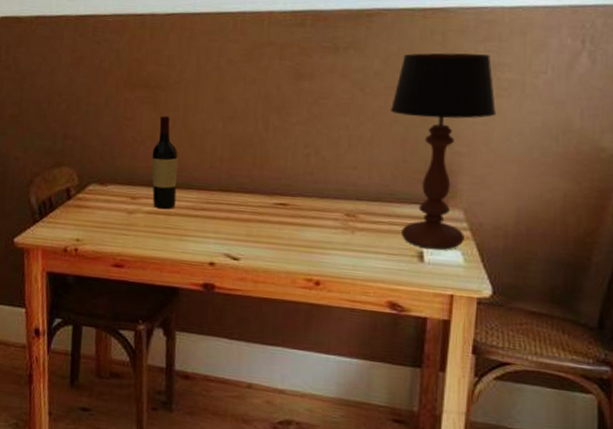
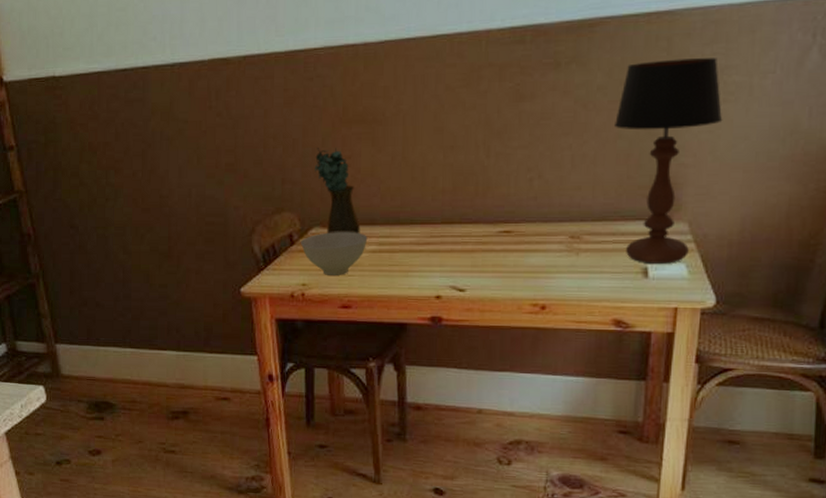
bowl: none [77,190,145,234] -> present [300,232,368,275]
vase: none [96,107,138,194] -> present [315,147,361,233]
wine bottle: present [151,115,178,209] -> none [373,150,400,246]

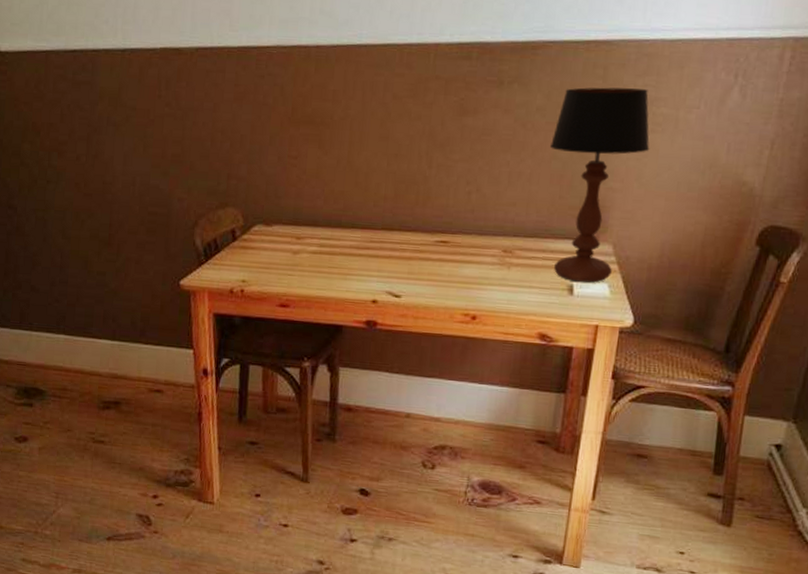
bowl: present [300,232,368,275] -> none [242,230,310,274]
vase: present [315,147,361,233] -> none [261,146,303,234]

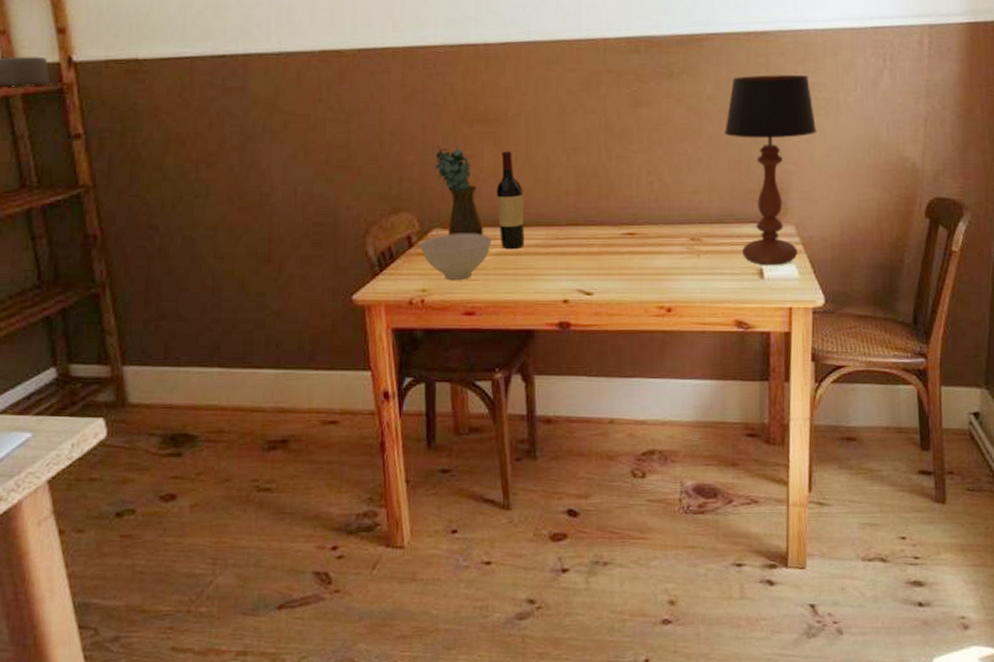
bowl: none [242,230,310,274] -> present [419,234,492,280]
vase: none [261,146,303,234] -> present [435,146,484,235]
wine bottle: none [316,153,343,248] -> present [496,150,525,248]

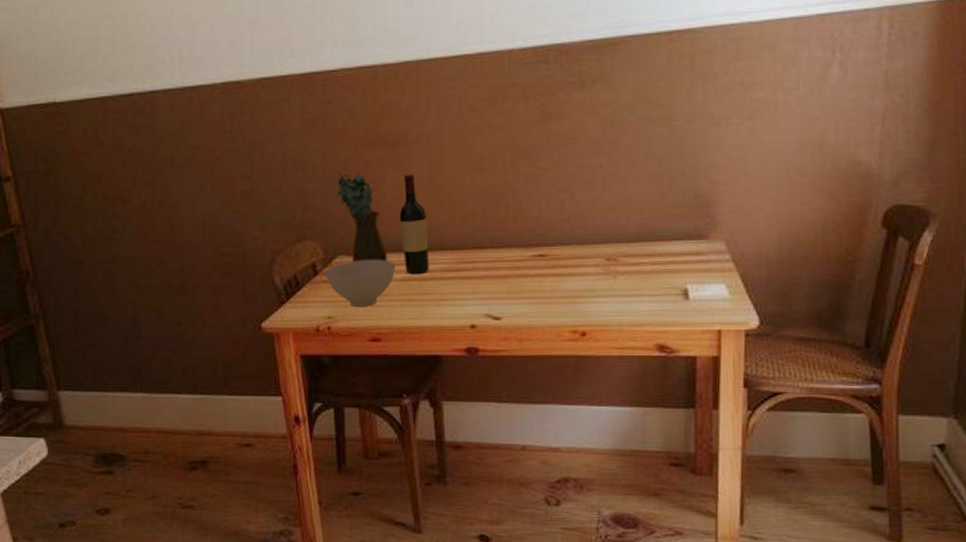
table lamp: present [724,75,817,265] -> none [642,75,751,285]

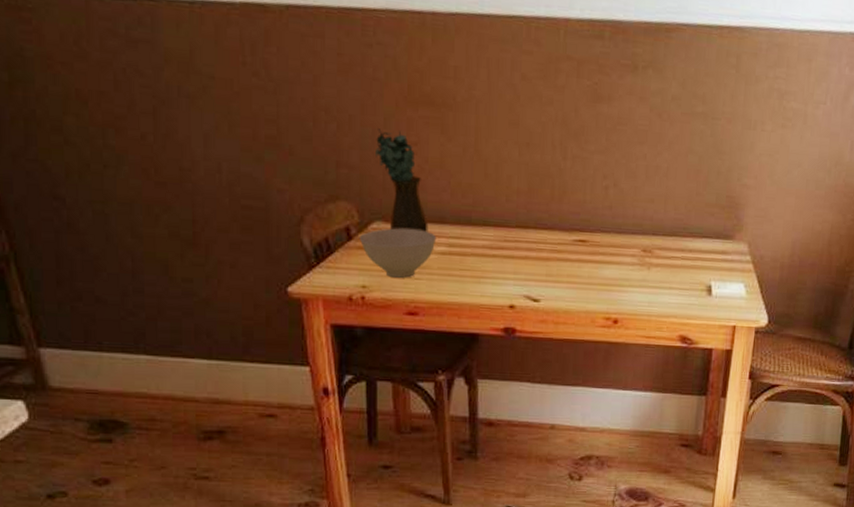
wine bottle: present [399,174,429,274] -> none [442,140,472,249]

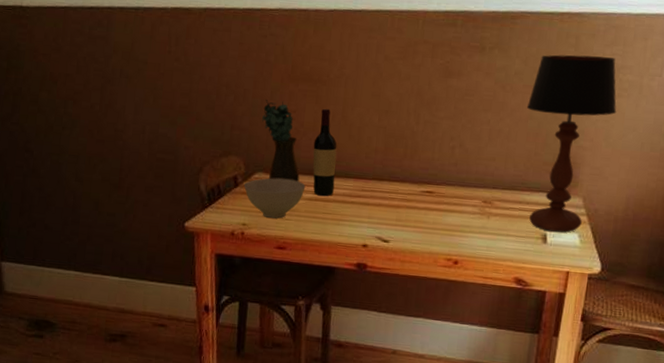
wine bottle: none [442,140,472,249] -> present [313,108,338,196]
table lamp: none [685,77,781,283] -> present [526,54,617,232]

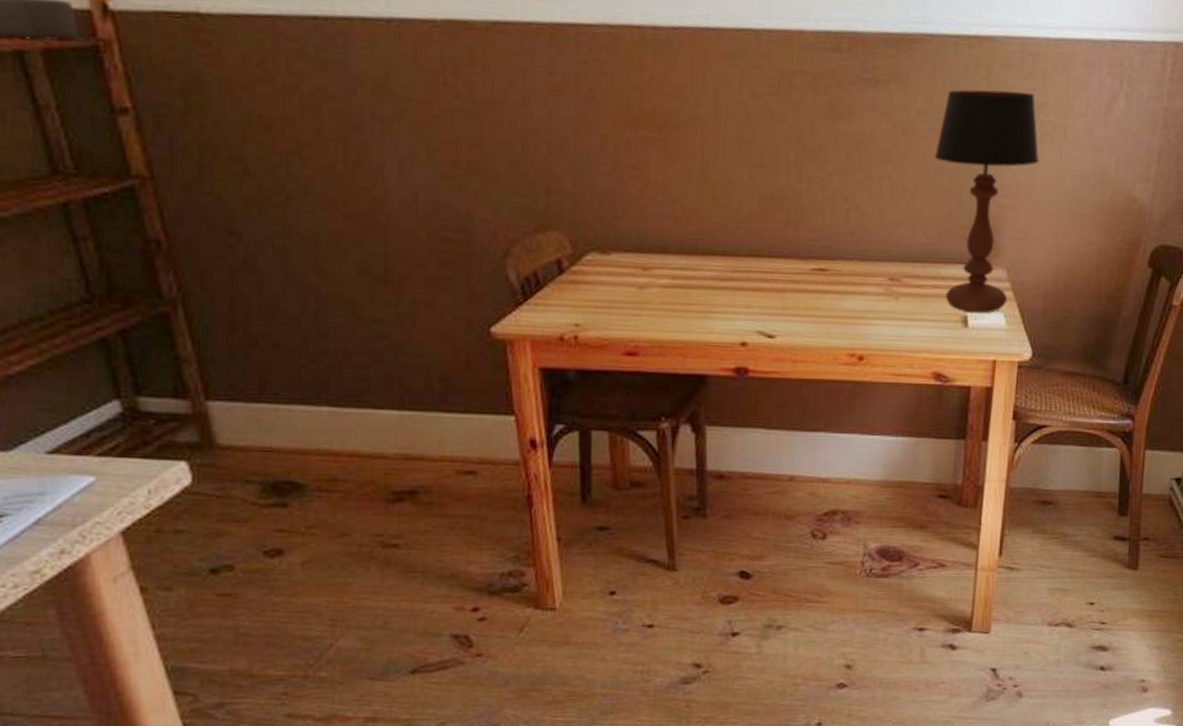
bowl: present [243,178,306,219] -> none [571,259,659,314]
vase: present [262,100,300,182] -> none [590,152,650,263]
wine bottle: present [313,108,338,196] -> none [664,162,698,281]

